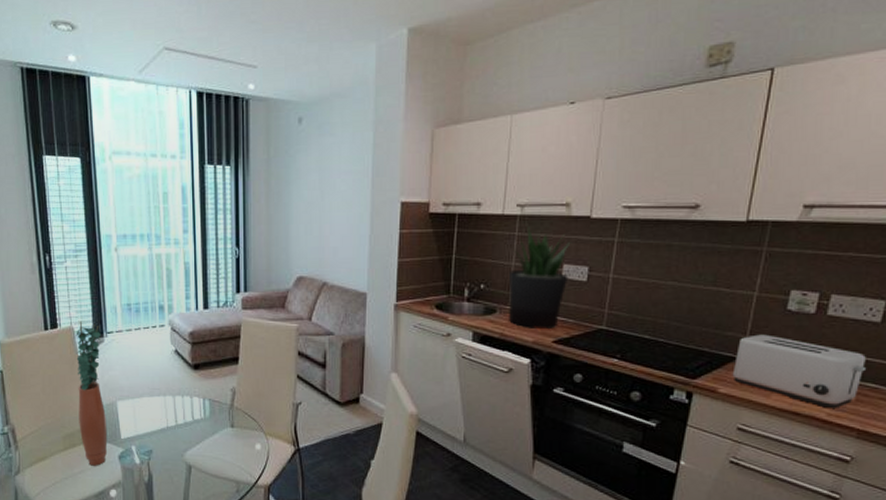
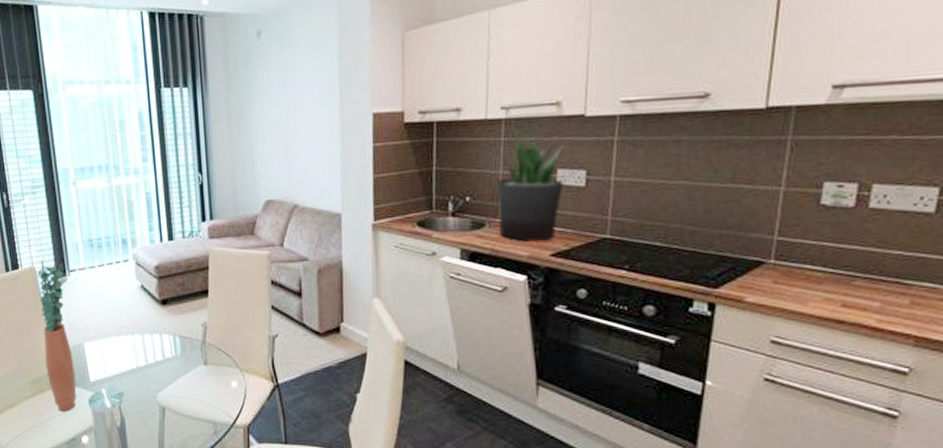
toaster: present [732,334,867,408] -> none [760,233,922,314]

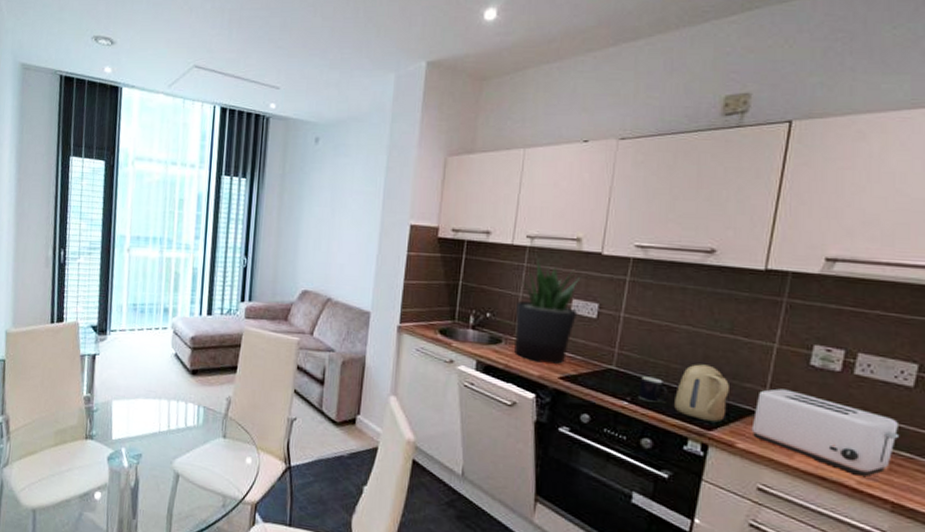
vase: present [36,260,77,412] -> none [72,316,104,466]
mug: none [637,240,669,269] -> present [639,376,668,404]
kettle: none [676,219,734,280] -> present [674,364,729,423]
toaster: none [760,233,922,314] -> present [751,388,900,476]

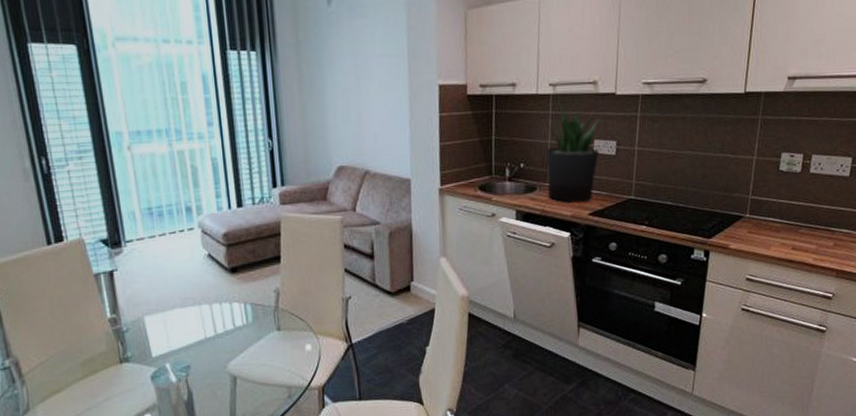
mug: present [639,376,668,404] -> none [654,200,677,224]
kettle: present [674,364,729,423] -> none [682,182,722,232]
toaster: present [751,388,900,476] -> none [740,193,841,254]

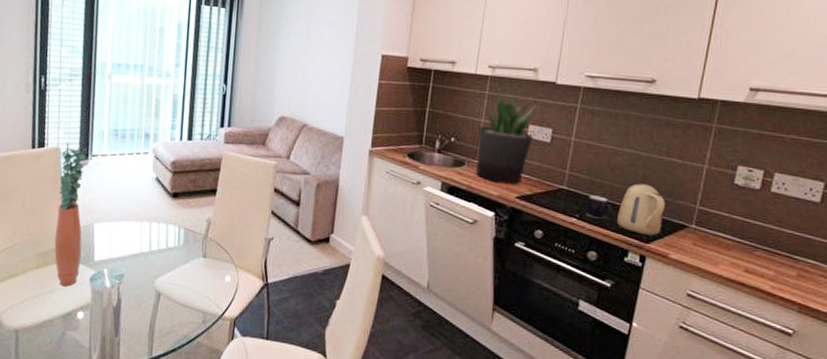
vase: none [86,230,138,392] -> present [54,142,86,287]
mug: none [654,200,677,224] -> present [586,195,612,220]
kettle: none [682,182,722,232] -> present [617,183,665,236]

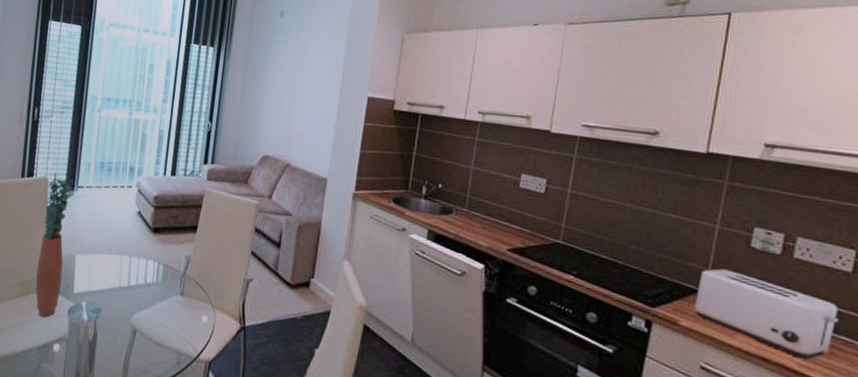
planter: present [476,87,536,185] -> none [465,133,528,236]
mug: present [586,195,612,220] -> none [585,251,613,279]
kettle: present [617,183,665,236] -> none [619,241,672,300]
toaster: none [683,205,808,282] -> present [694,268,840,359]

